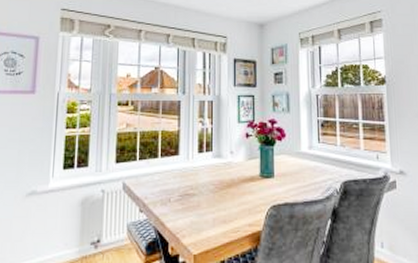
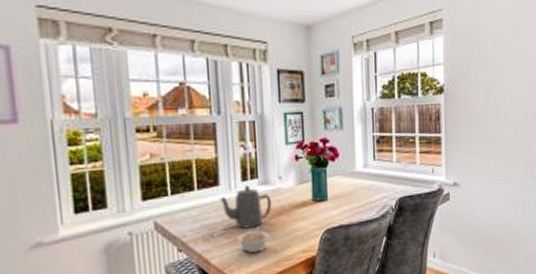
teapot: none [178,157,223,197] -> present [219,185,272,229]
legume: none [191,195,219,222] -> present [238,226,270,254]

